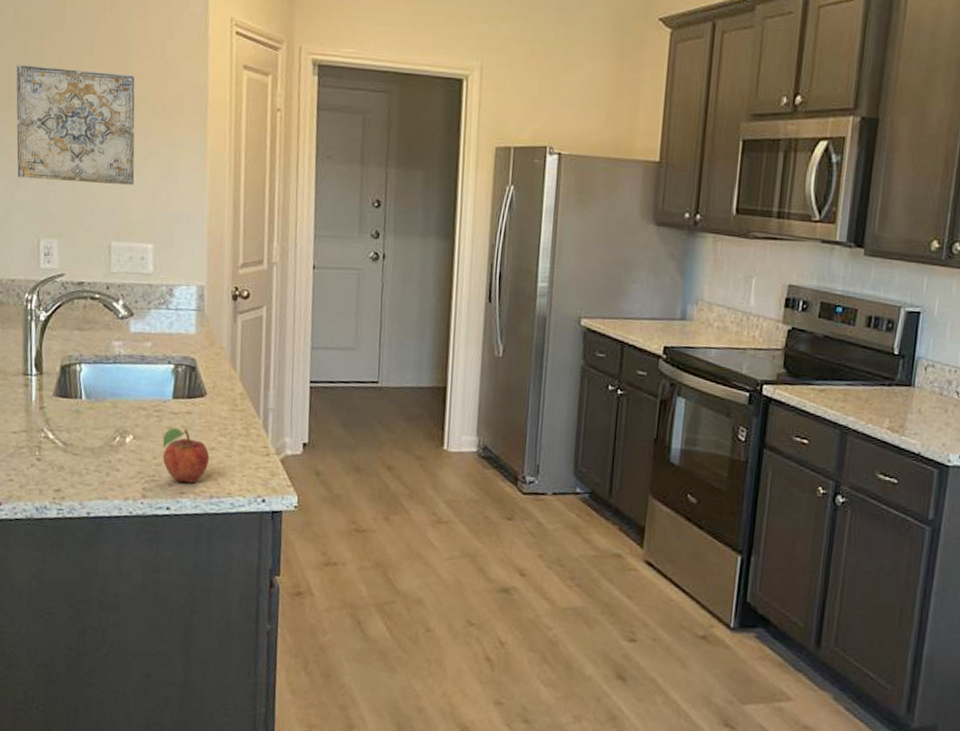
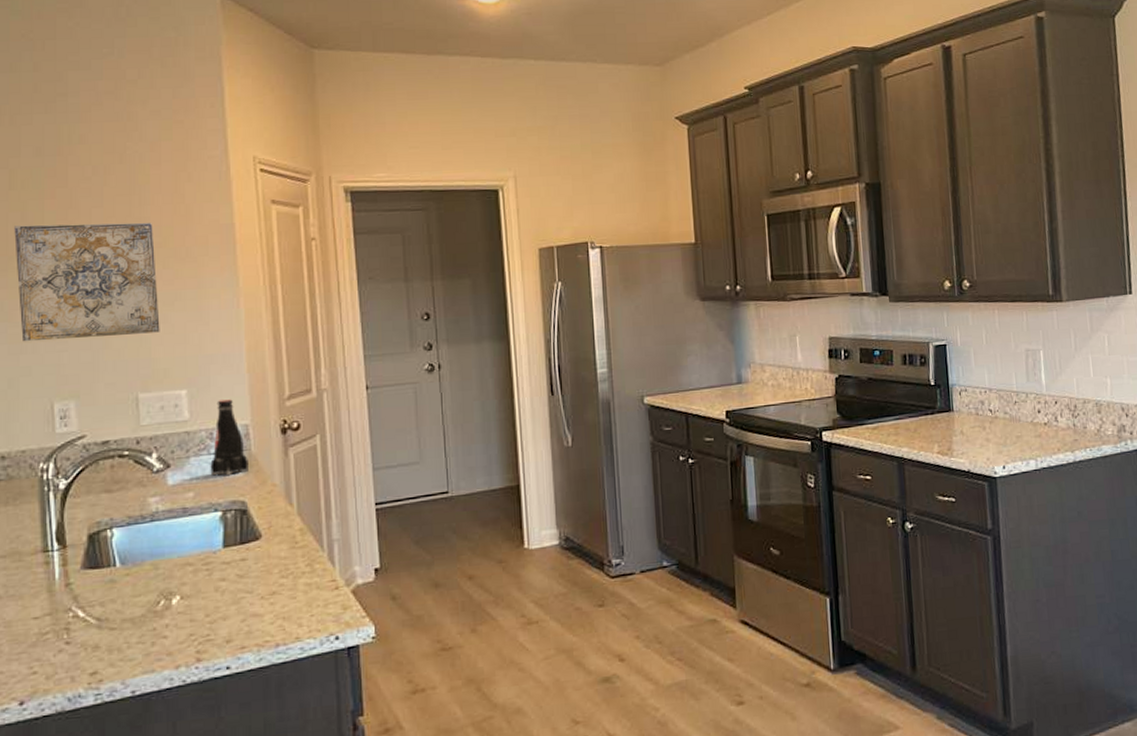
fruit: present [162,427,210,483] -> none [215,578,272,636]
bottle: none [167,259,201,333] -> present [210,399,248,476]

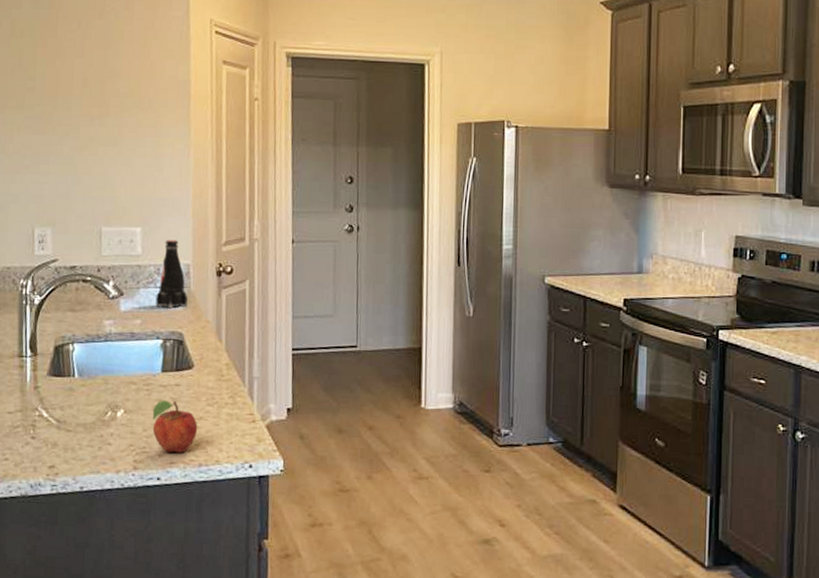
wall art: present [14,222,160,342] -> none [12,69,123,174]
fruit: none [215,578,272,636] -> present [152,400,198,453]

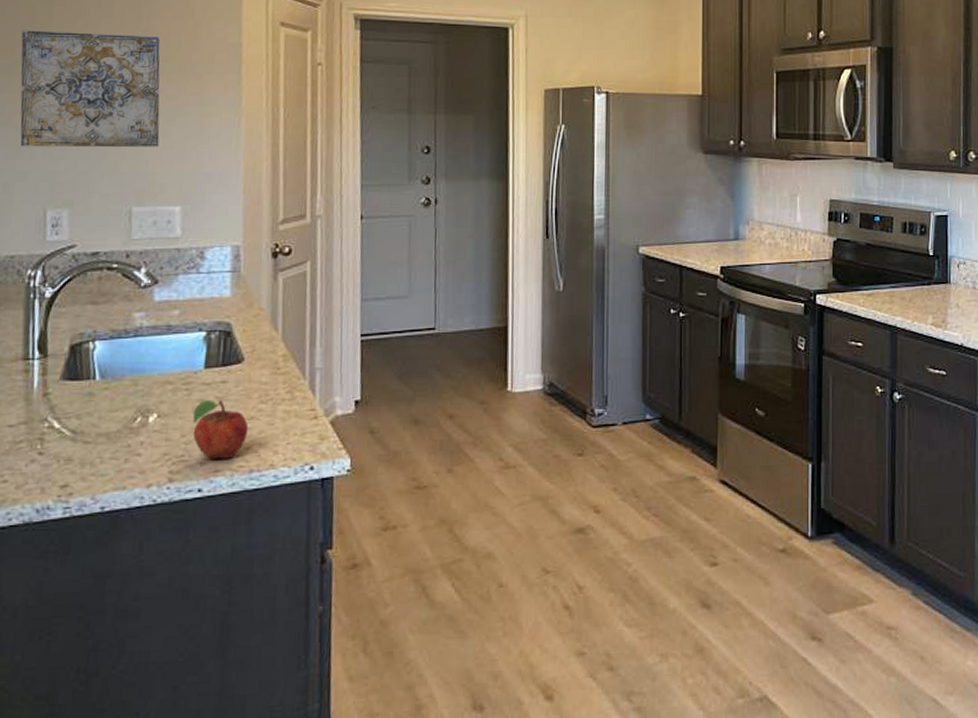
wall art: none [12,69,123,174] -> present [20,30,161,148]
bottle: present [155,240,188,309] -> none [198,219,237,296]

